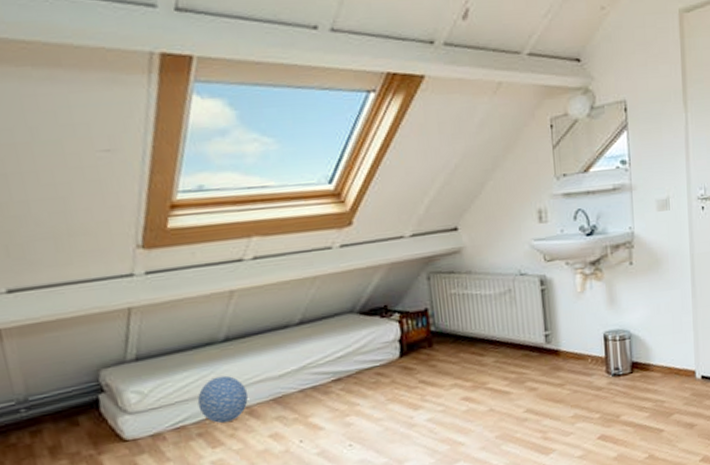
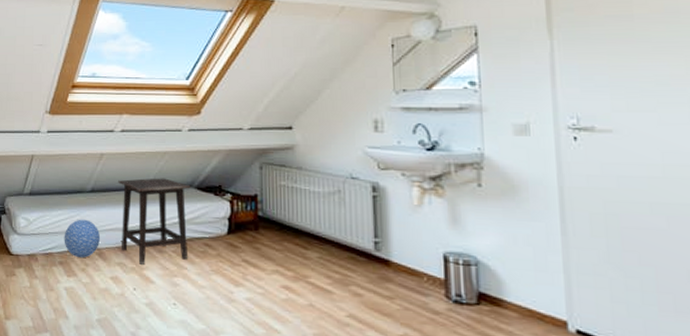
side table: none [259,307,358,413] -> present [118,178,191,265]

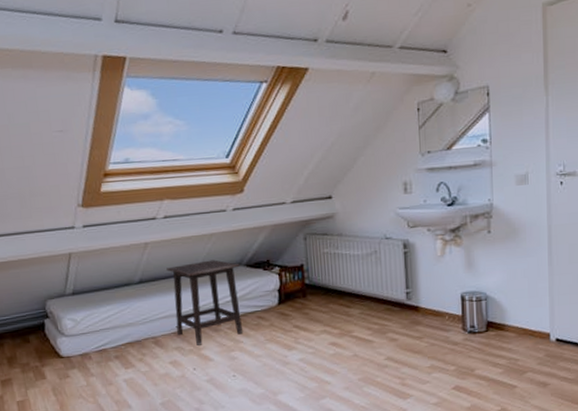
decorative ball: present [64,219,101,258] -> none [116,311,155,349]

